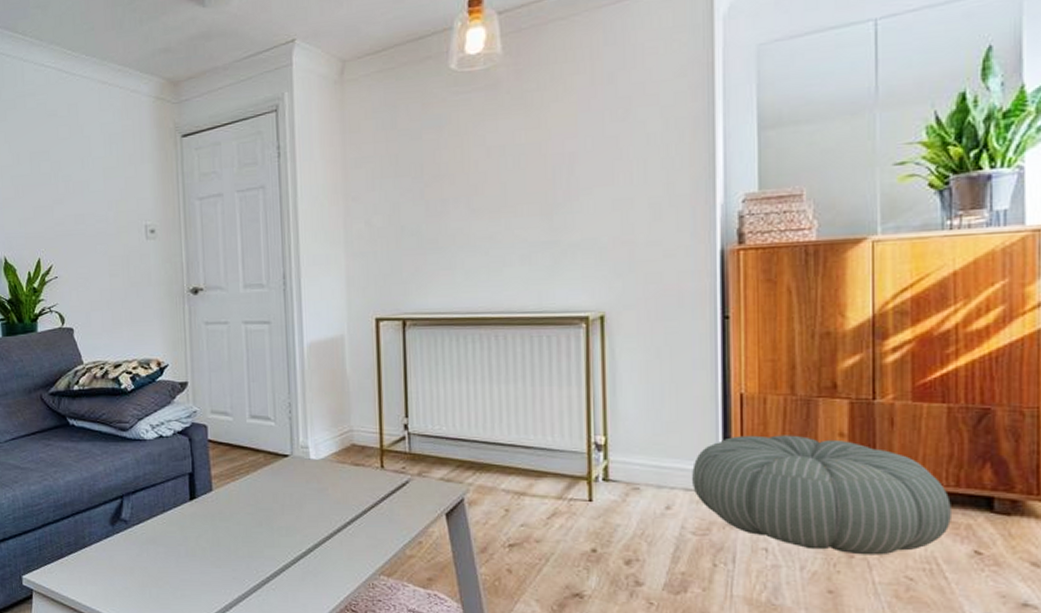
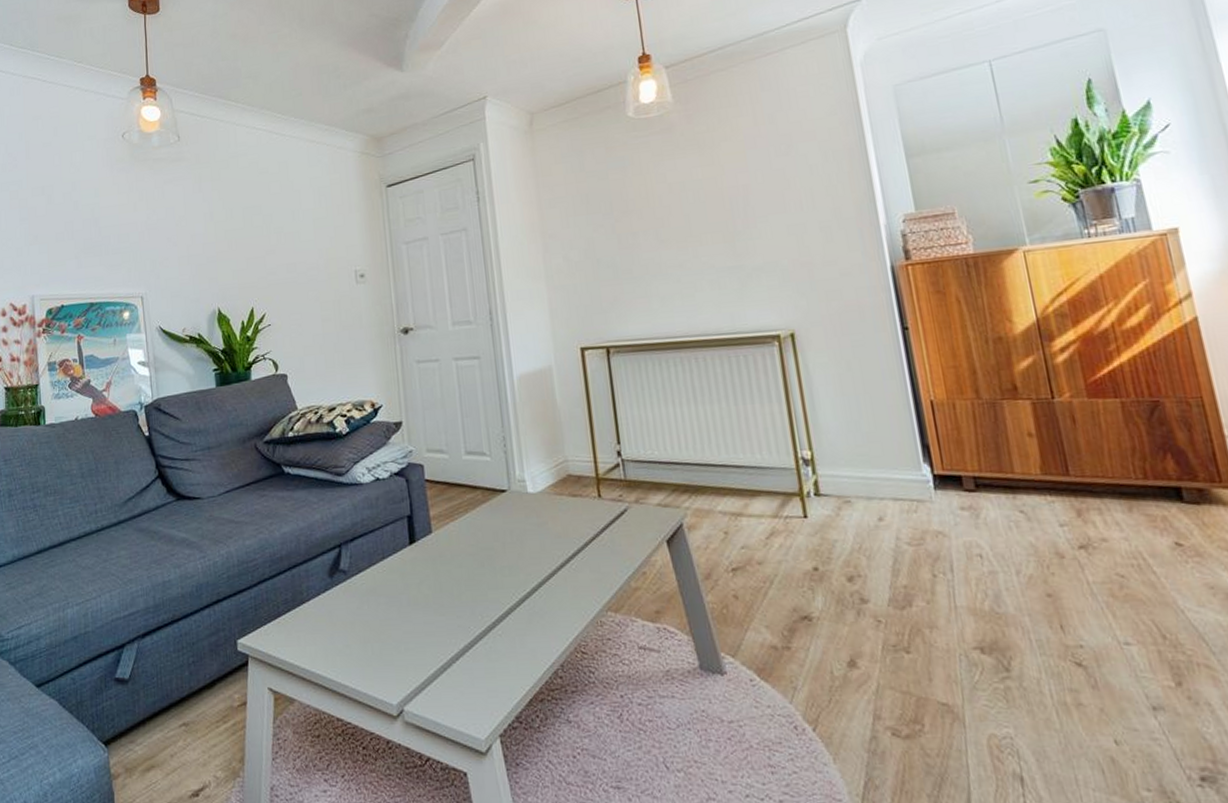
pouf: present [692,435,951,555] -> none [897,438,1148,555]

